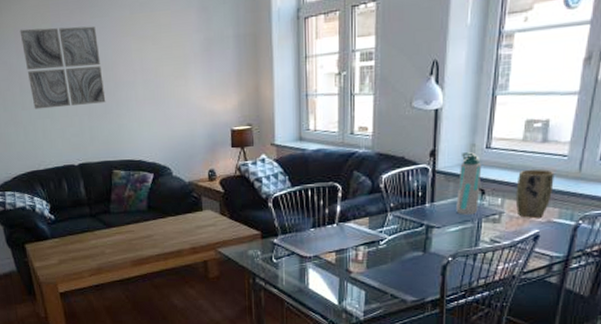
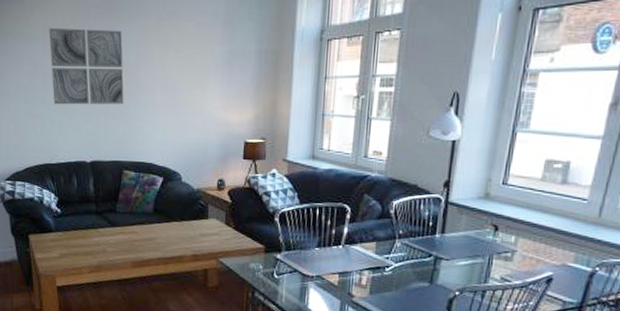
water bottle: present [456,152,481,215] -> none [467,186,496,250]
plant pot: present [515,169,555,218] -> none [529,209,573,260]

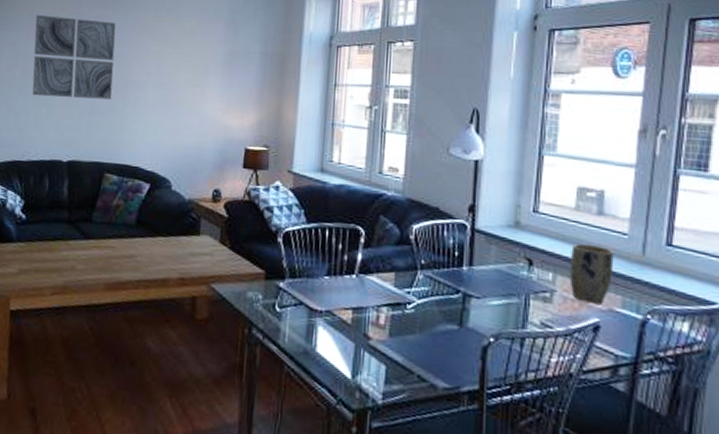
plant pot: none [529,209,573,260] -> present [569,243,614,304]

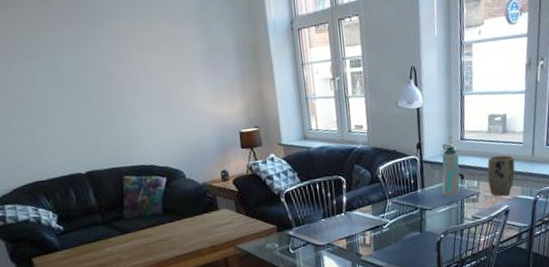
wall art: present [32,14,116,100] -> none [8,35,111,119]
water bottle: none [499,213,528,288] -> present [442,143,460,197]

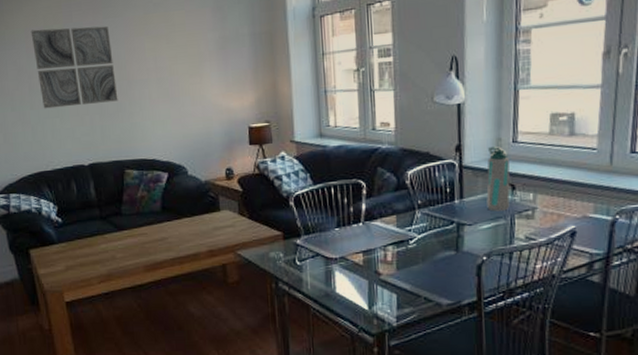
wall art: none [8,35,111,119] -> present [30,26,118,109]
plant pot: present [487,155,515,197] -> none [547,162,586,214]

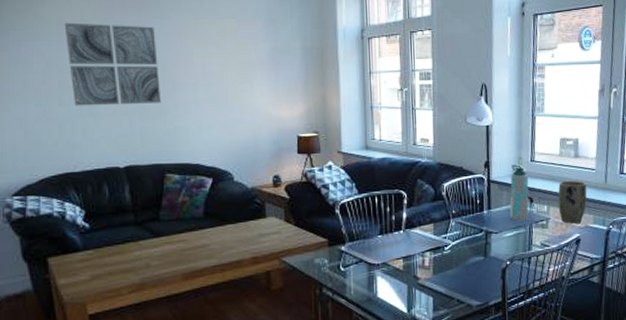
plant pot: none [547,162,586,214] -> present [558,180,587,224]

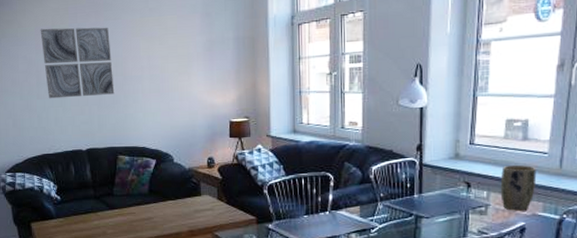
water bottle: present [510,164,529,221] -> none [443,148,466,206]

